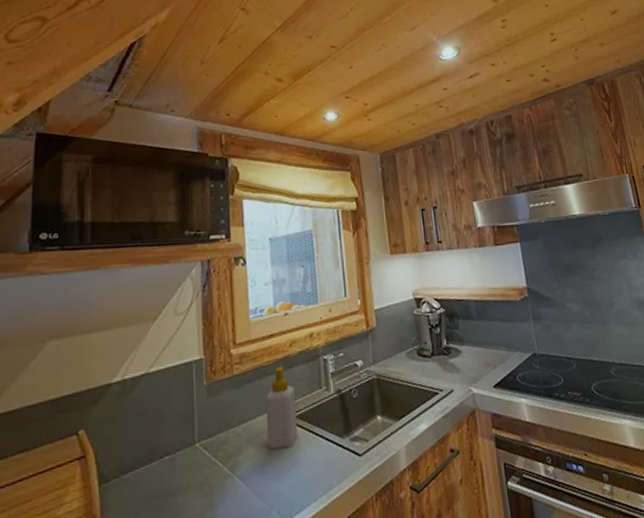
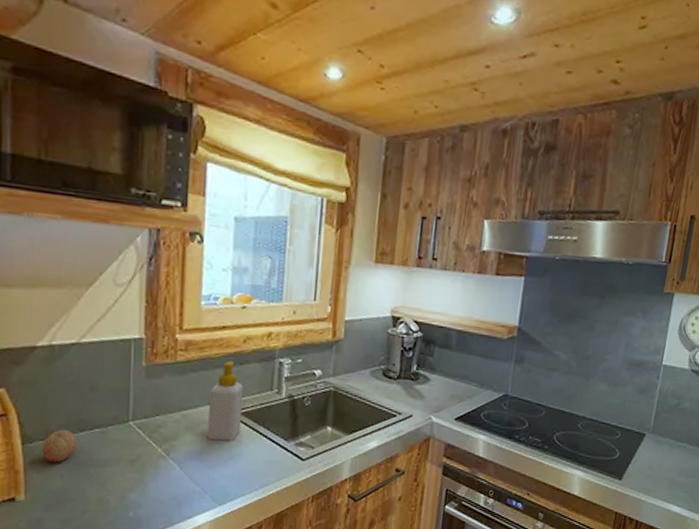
fruit: none [117,461,150,501] -> present [42,429,78,463]

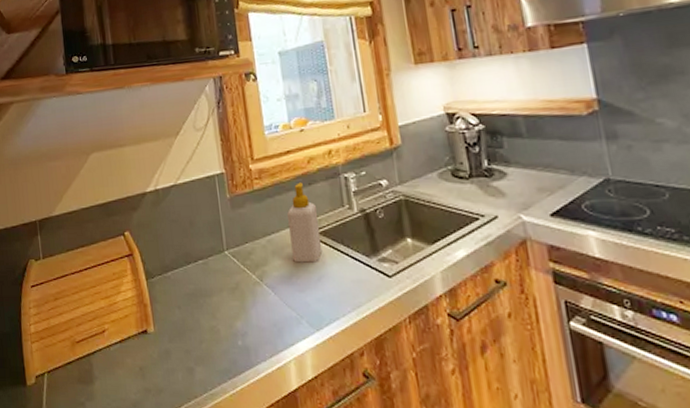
fruit: present [42,429,78,463] -> none [161,263,188,295]

